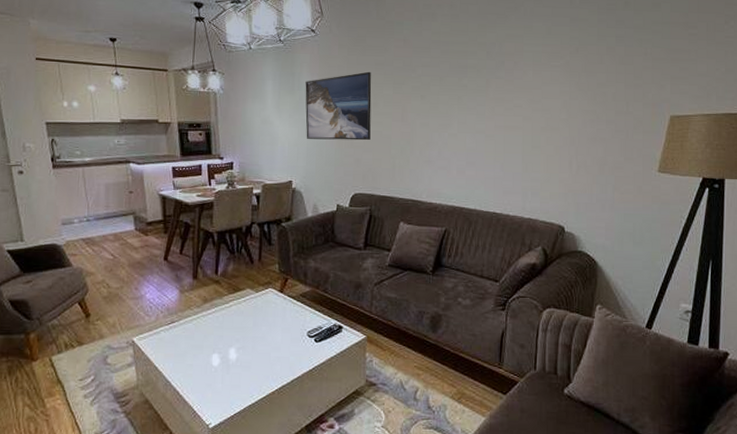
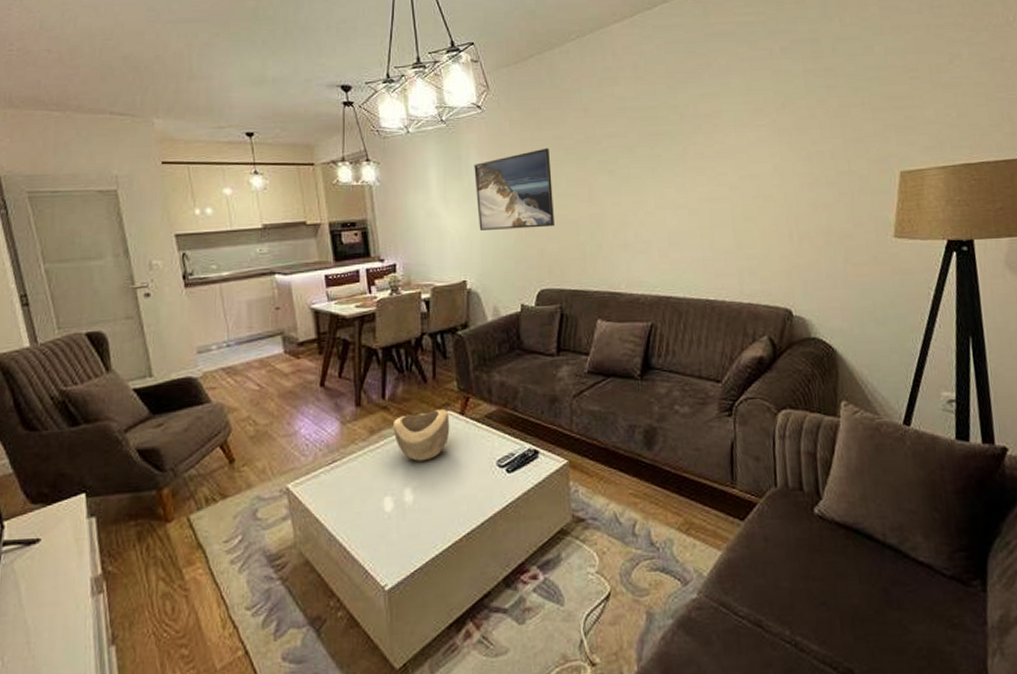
decorative bowl: none [222,286,271,328] -> present [392,408,450,462]

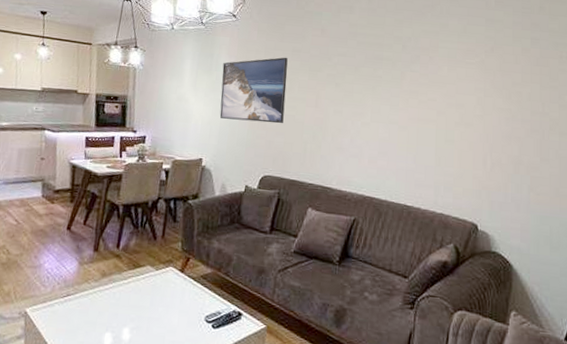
decorative bowl: present [392,408,450,462] -> none [122,264,171,307]

